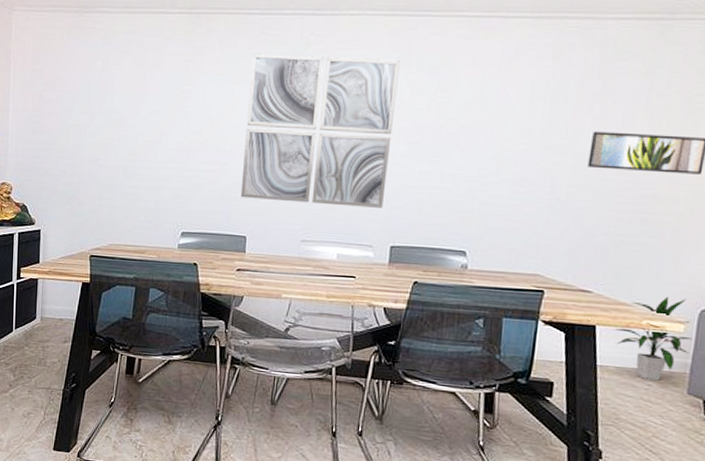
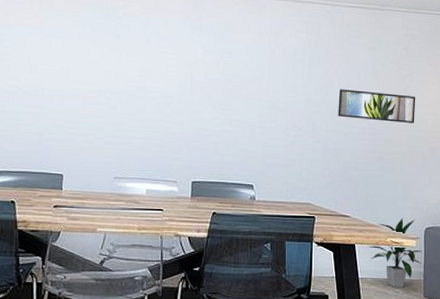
wall art: present [240,54,400,208] -> none [57,12,193,148]

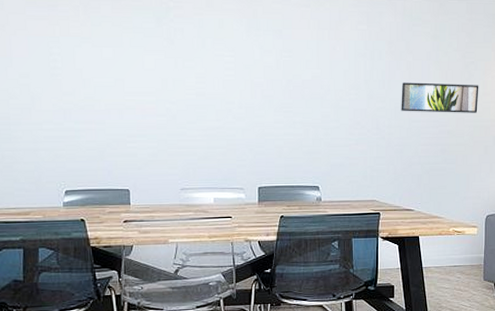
indoor plant: present [368,218,423,287] -> none [431,208,483,273]

